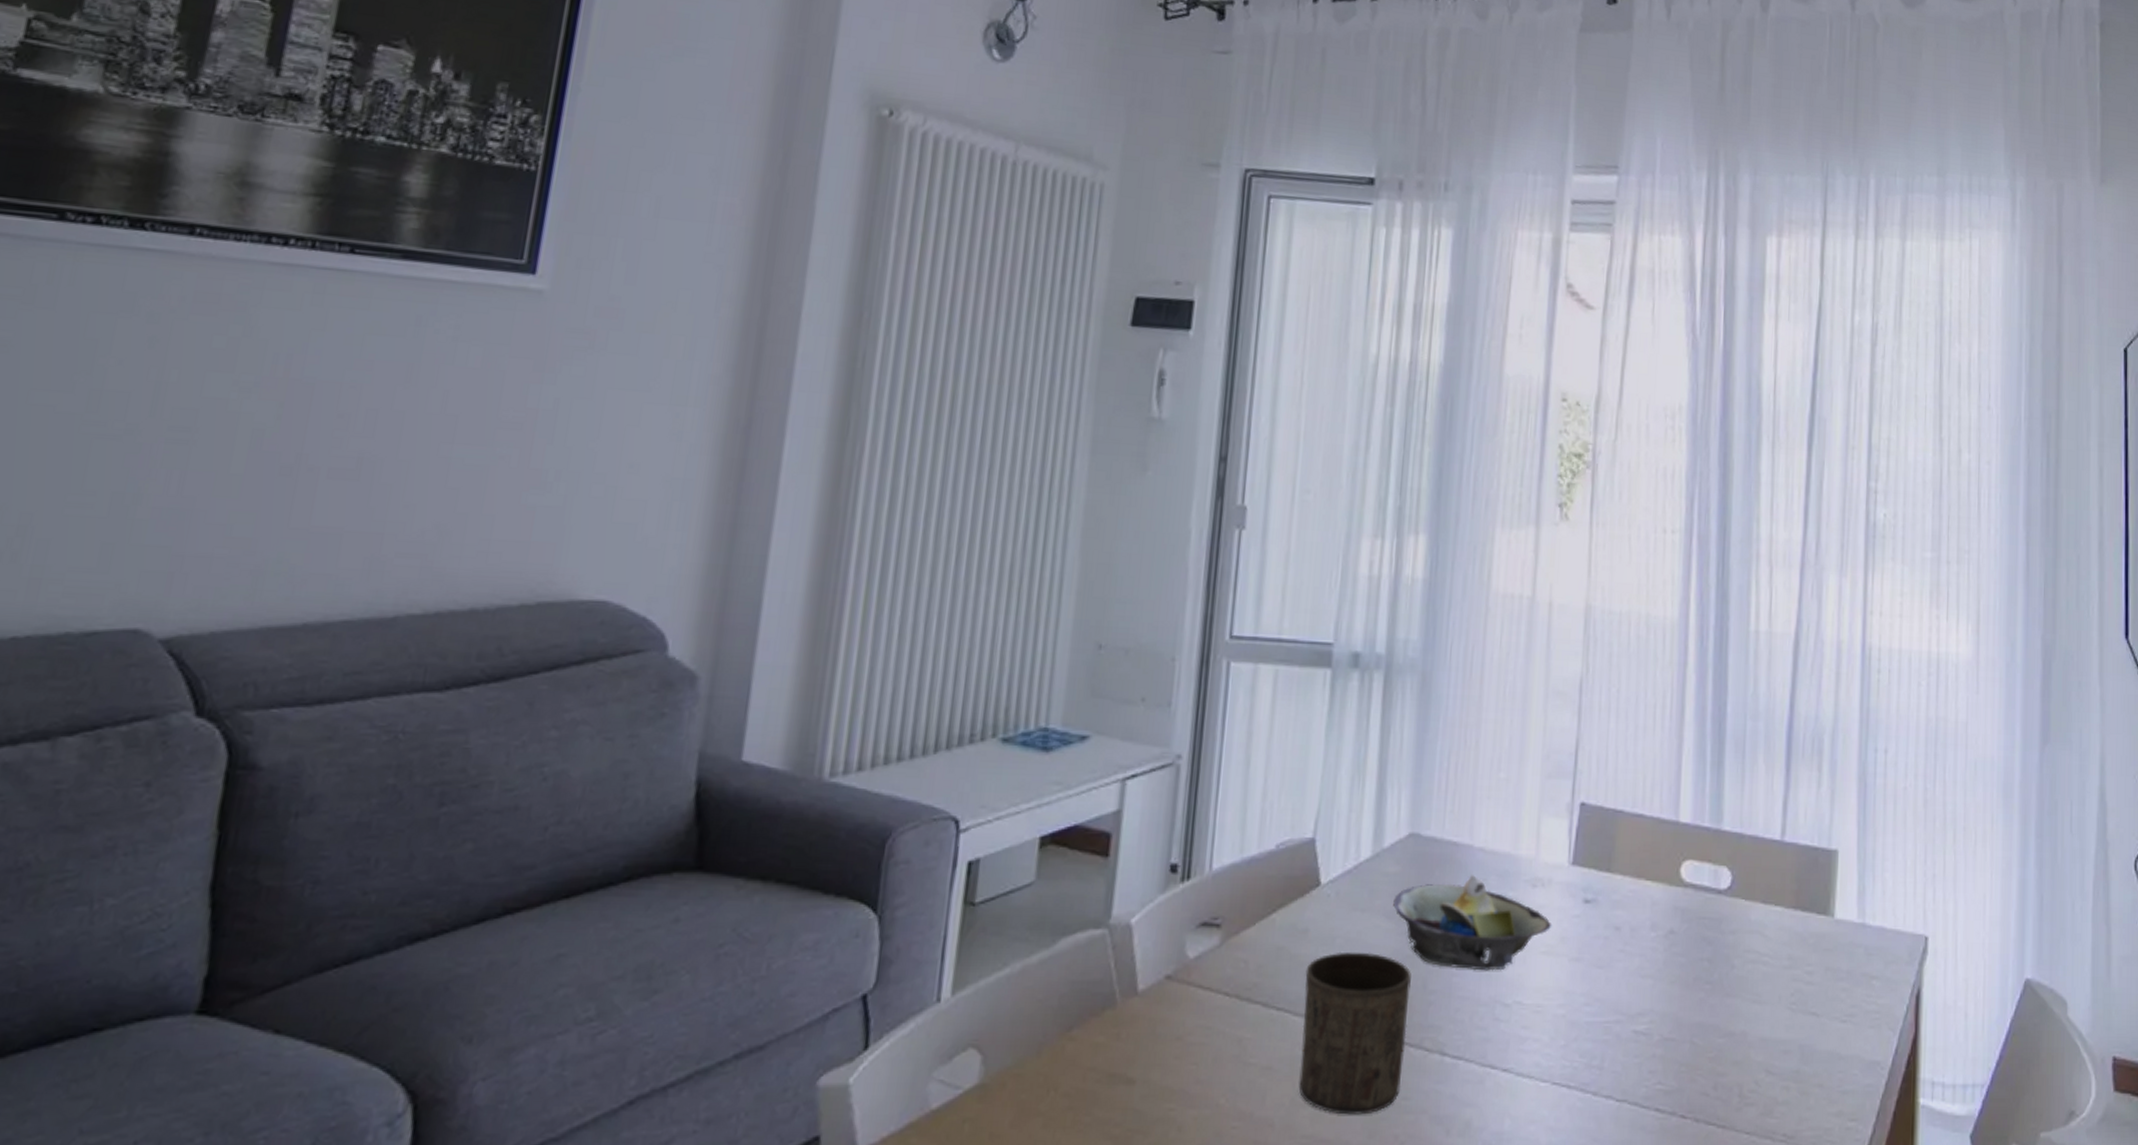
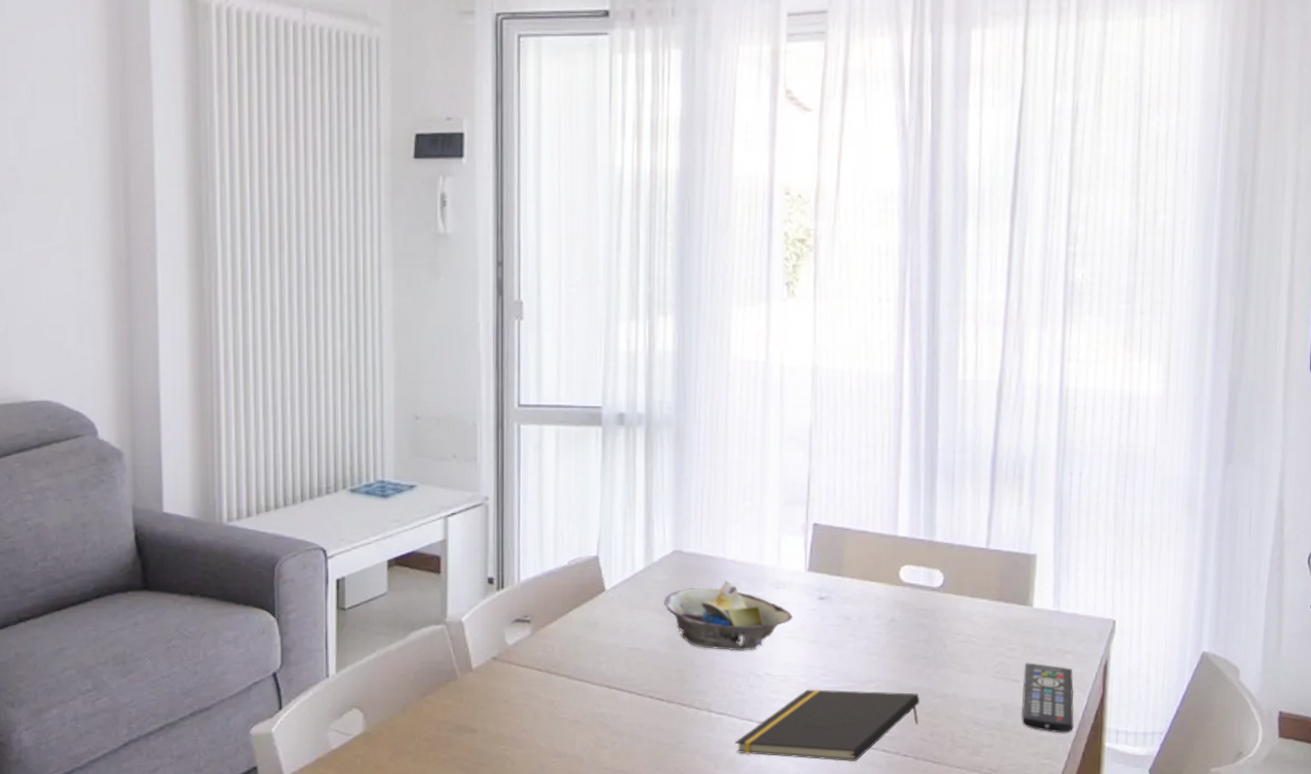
cup: present [1298,951,1411,1115] -> none [598,638,681,754]
notepad: none [1472,1024,1702,1126] -> present [735,689,920,762]
remote control: none [1821,990,1883,1086] -> present [1021,662,1074,734]

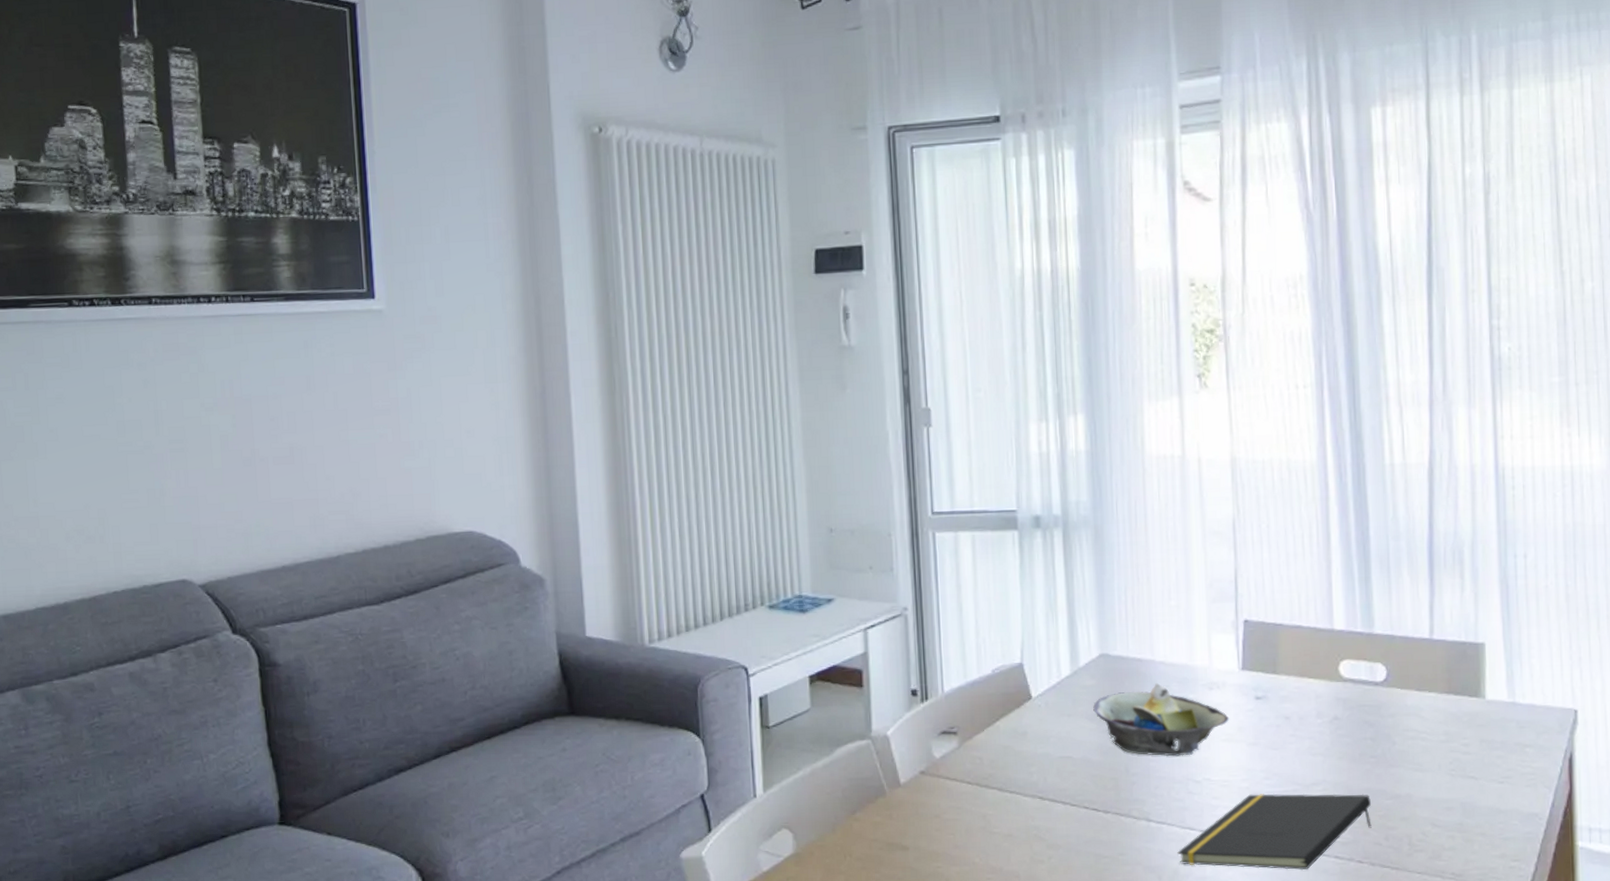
remote control: present [1021,662,1074,734] -> none [1481,758,1541,833]

